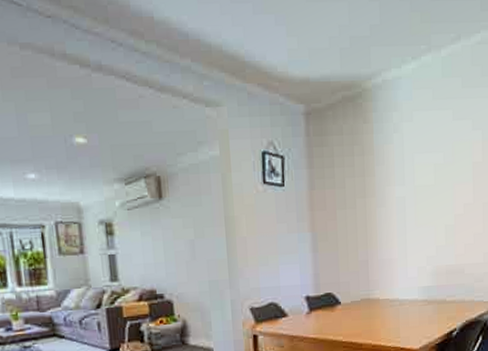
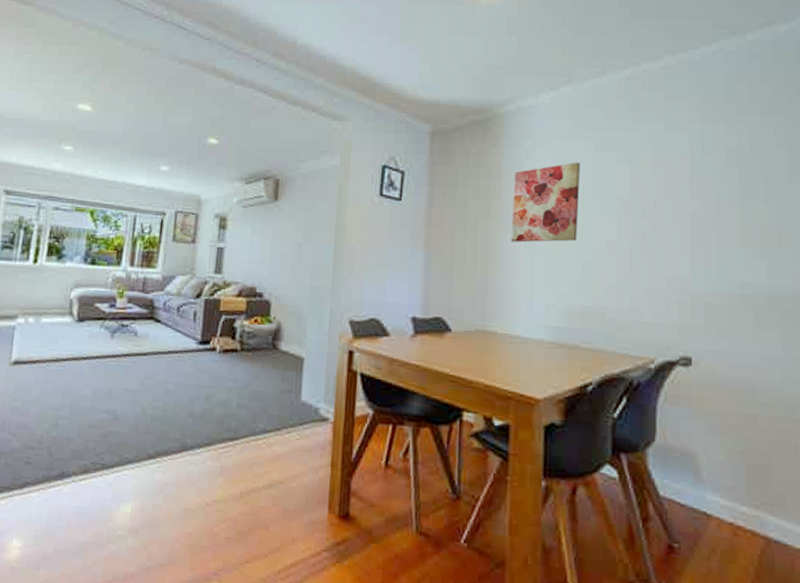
wall art: none [384,132,441,215] -> present [510,162,580,243]

